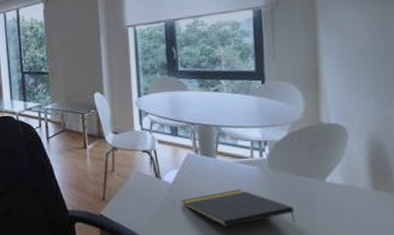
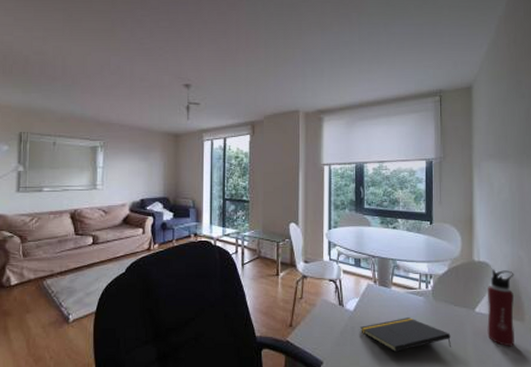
water bottle: none [340,132,381,222] -> present [487,269,514,347]

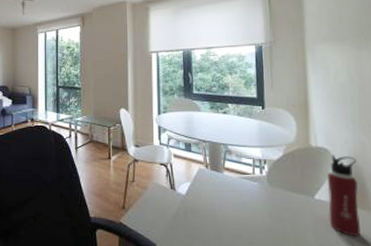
notepad: present [359,318,451,352] -> none [192,203,290,237]

